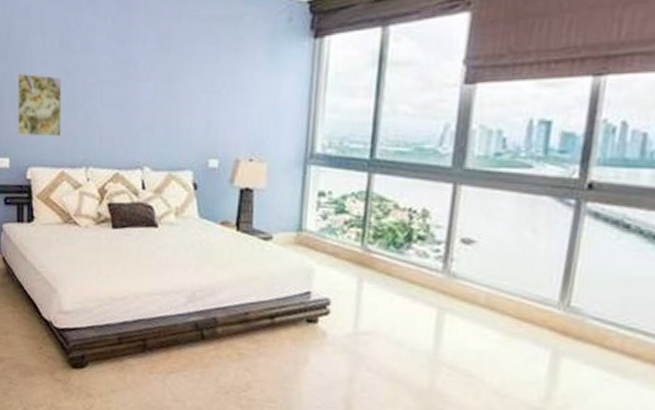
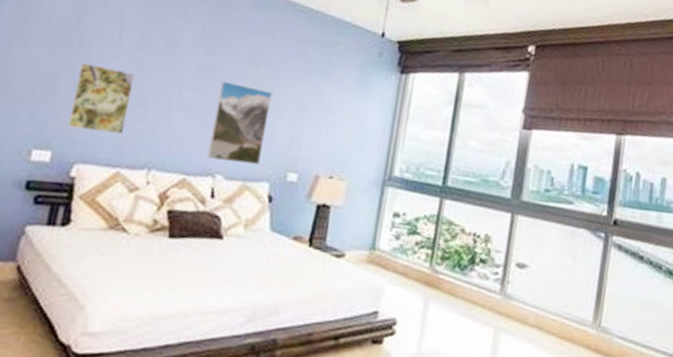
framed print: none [134,73,185,153] -> present [207,80,272,164]

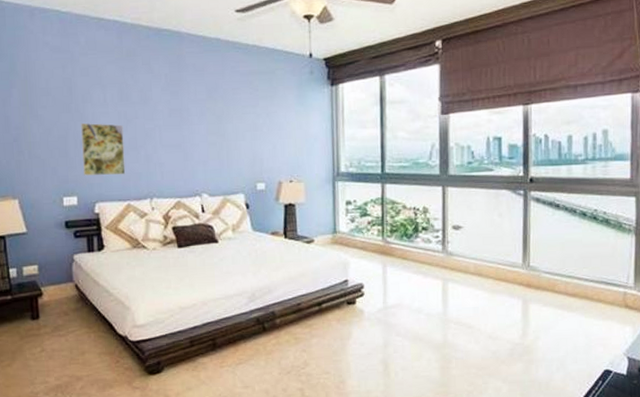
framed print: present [207,80,272,164] -> none [189,118,233,182]

